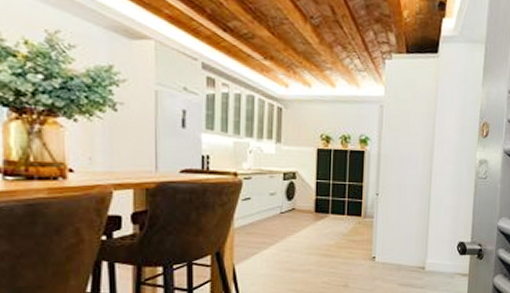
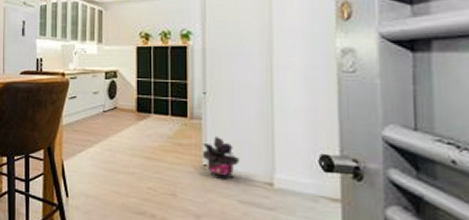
potted plant: none [372,231,402,268] -> present [202,135,240,179]

